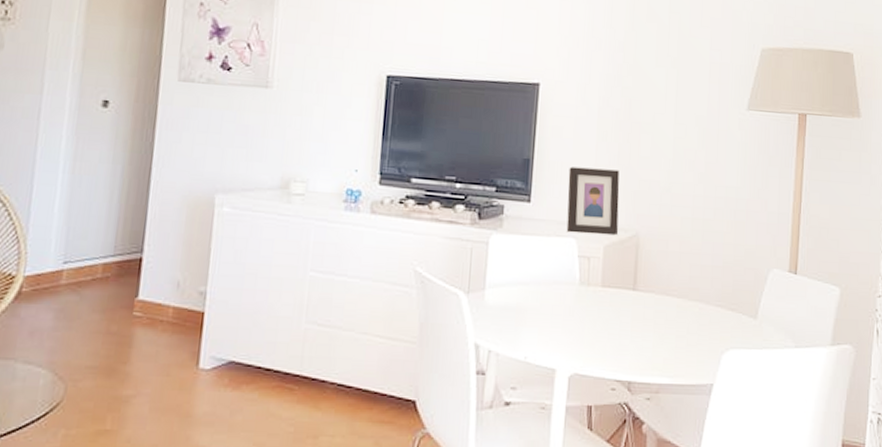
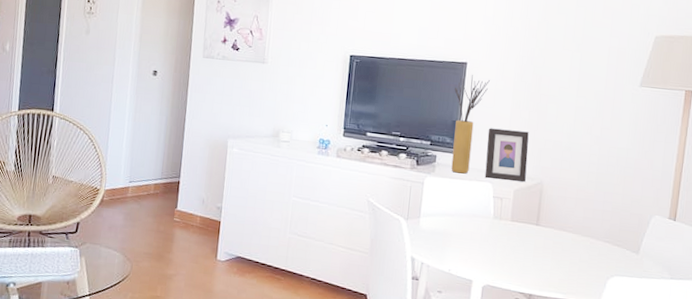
vase: none [523,98,569,228] -> present [451,74,490,174]

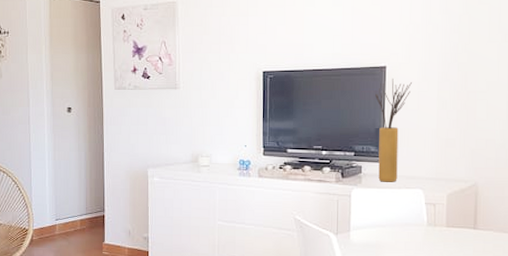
picture frame: present [484,128,529,183] -> none [414,132,459,186]

